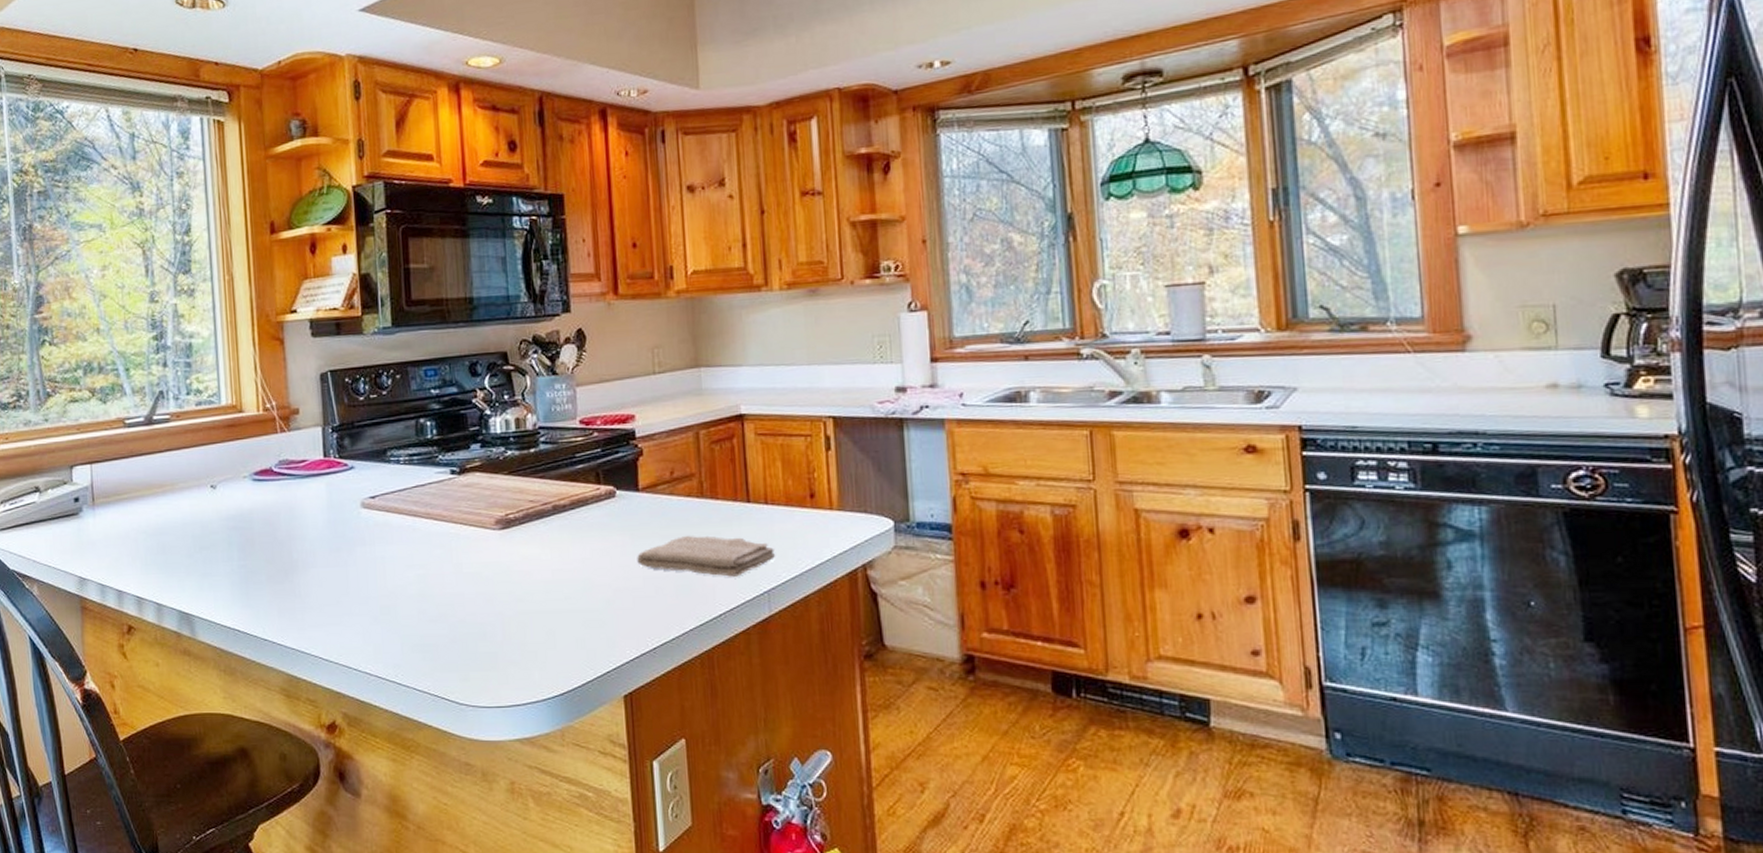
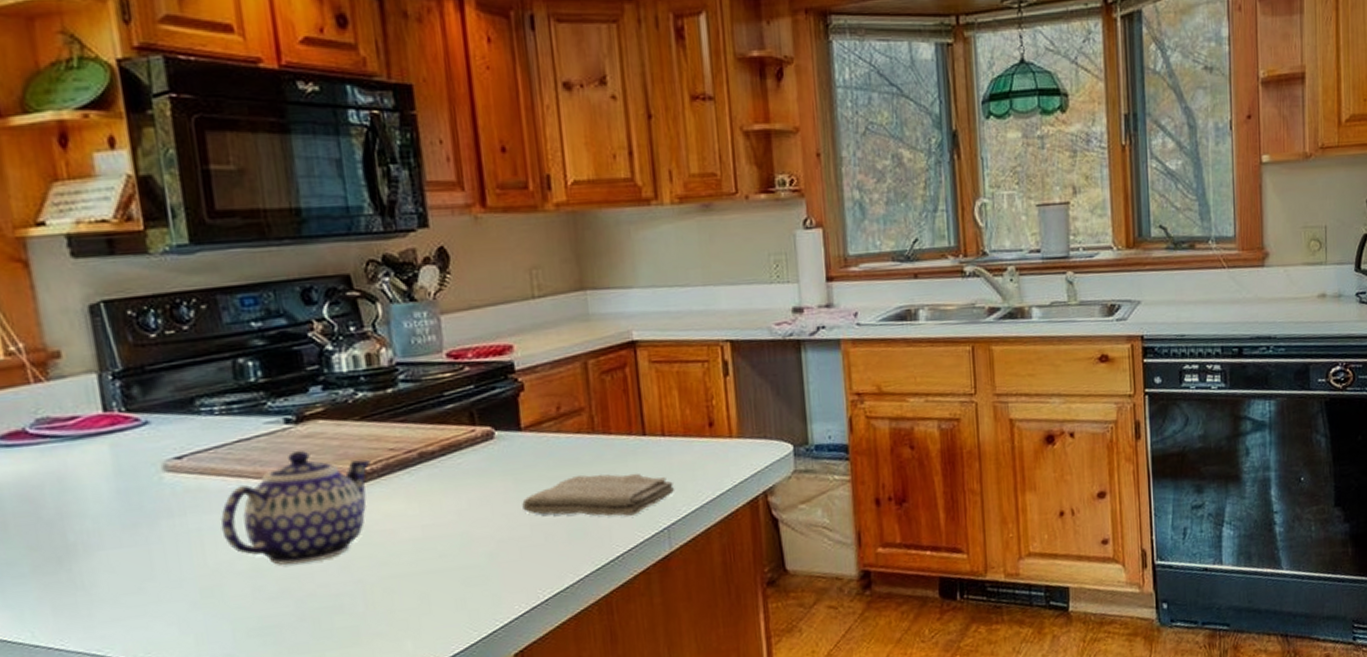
teapot: none [398,498,515,594] -> present [220,451,372,565]

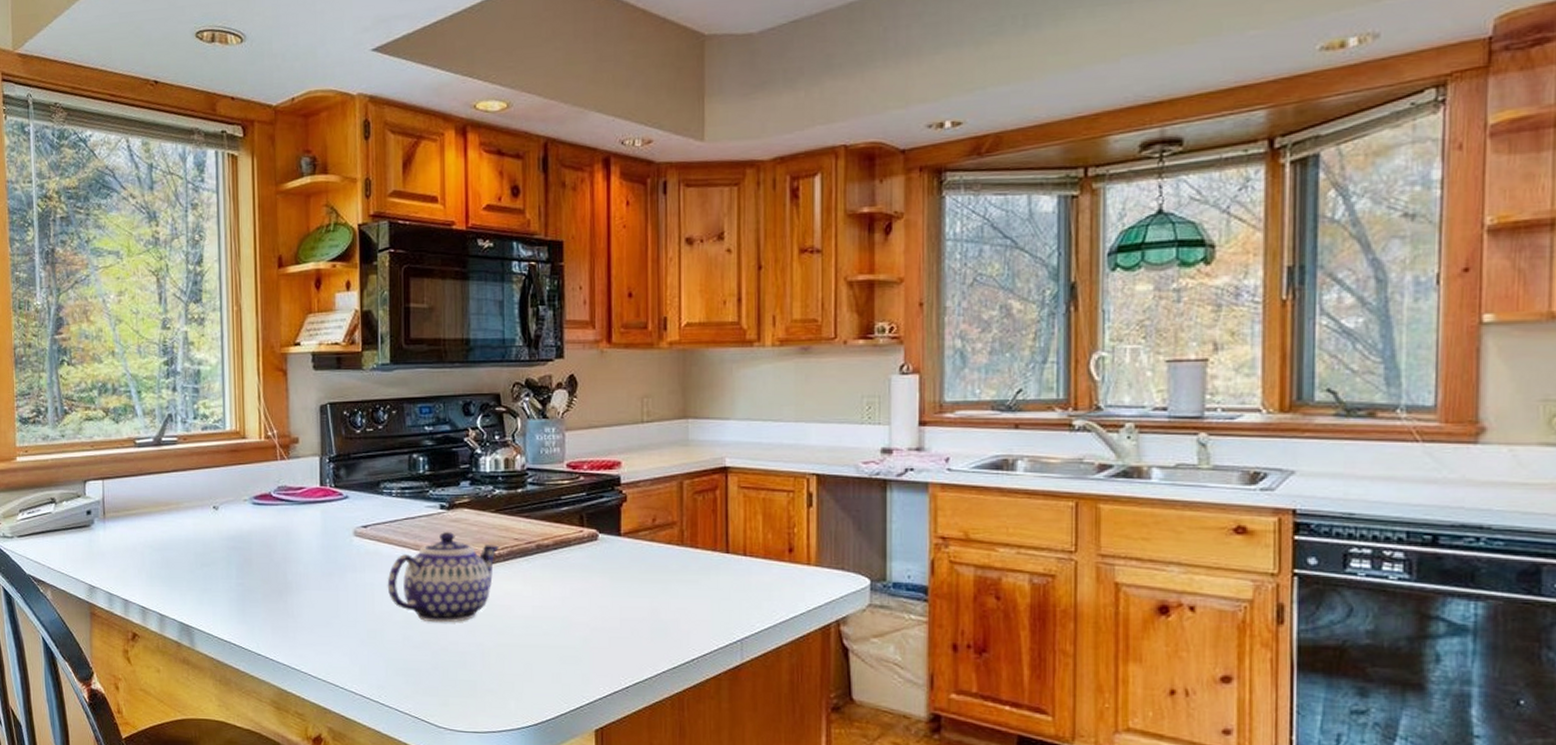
washcloth: present [522,473,675,517] -> none [615,581,751,624]

